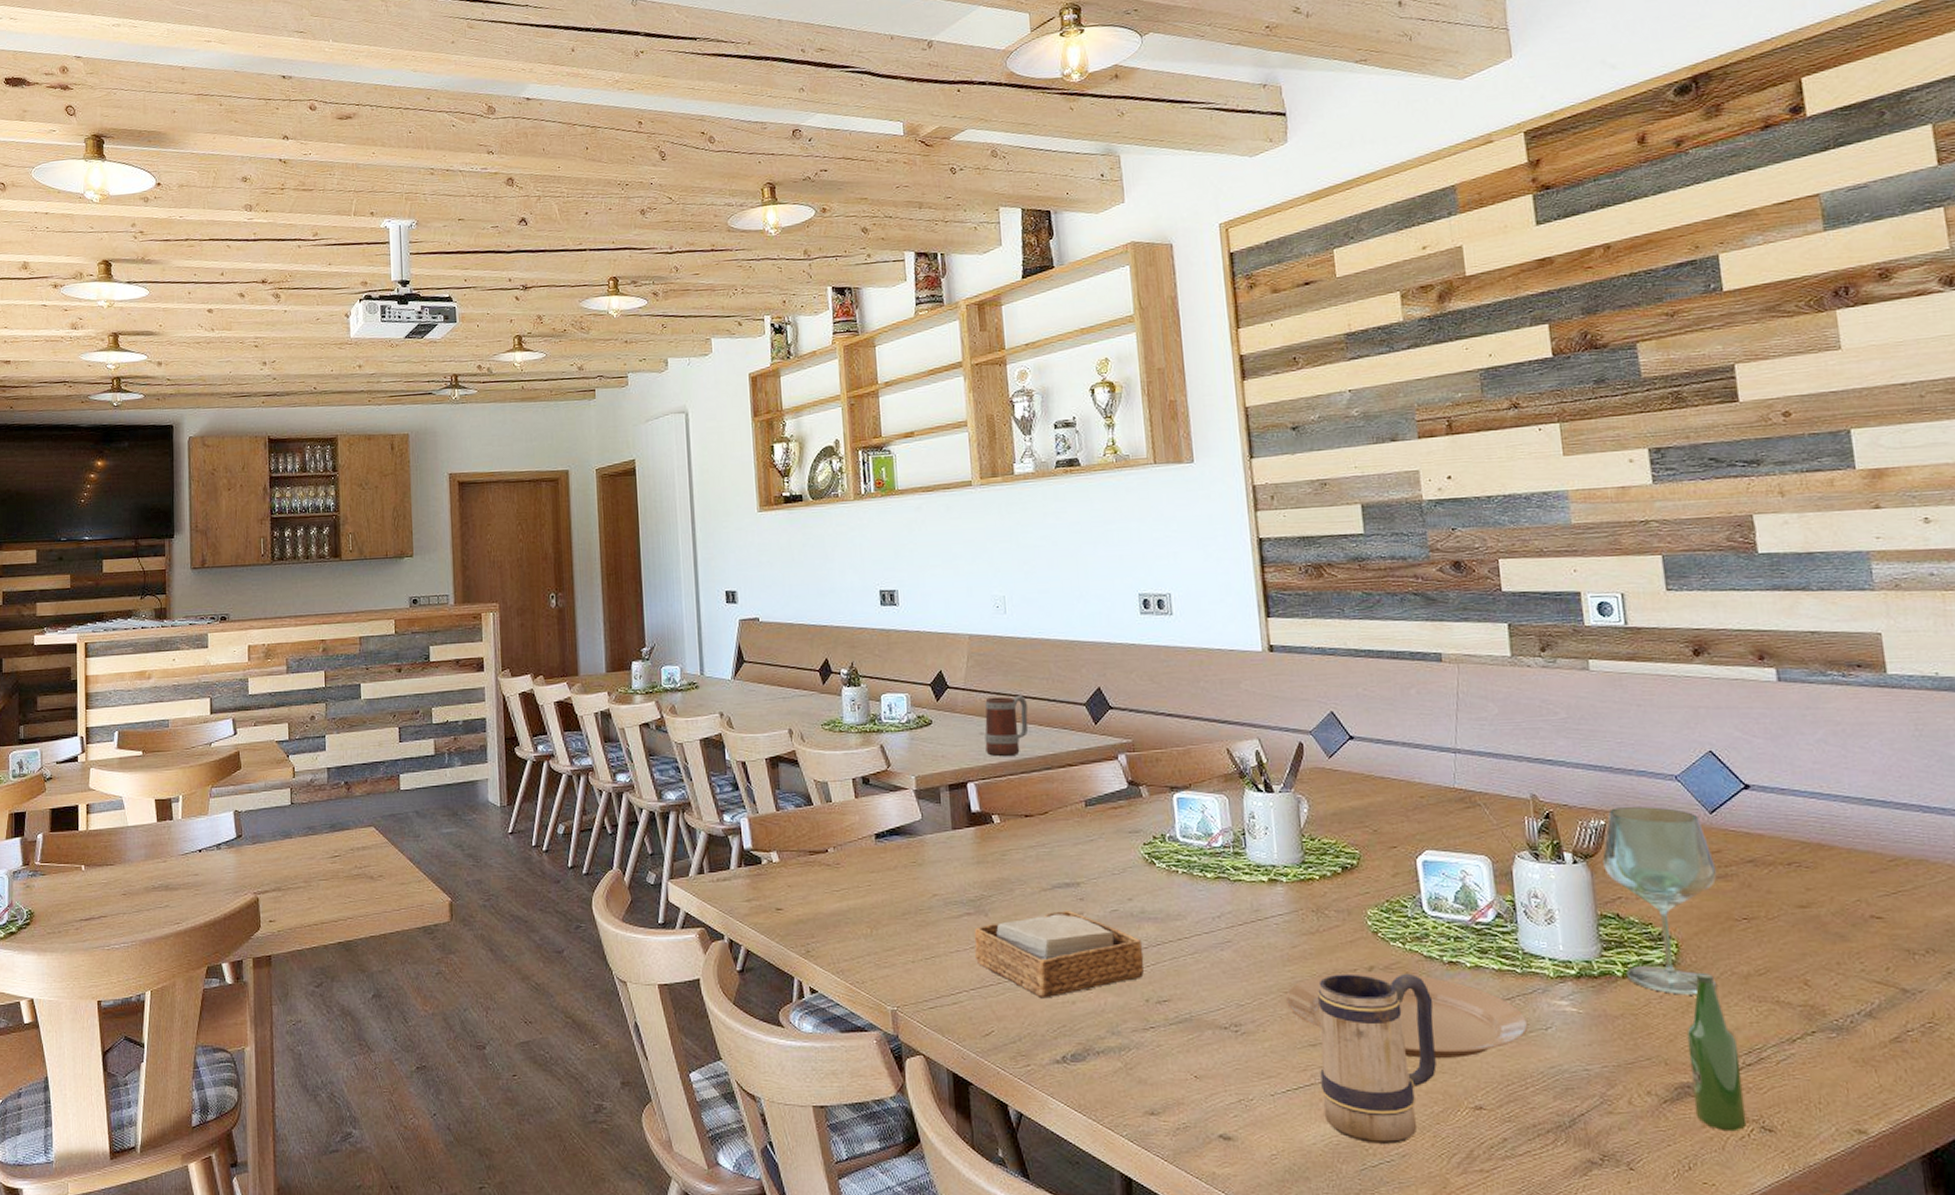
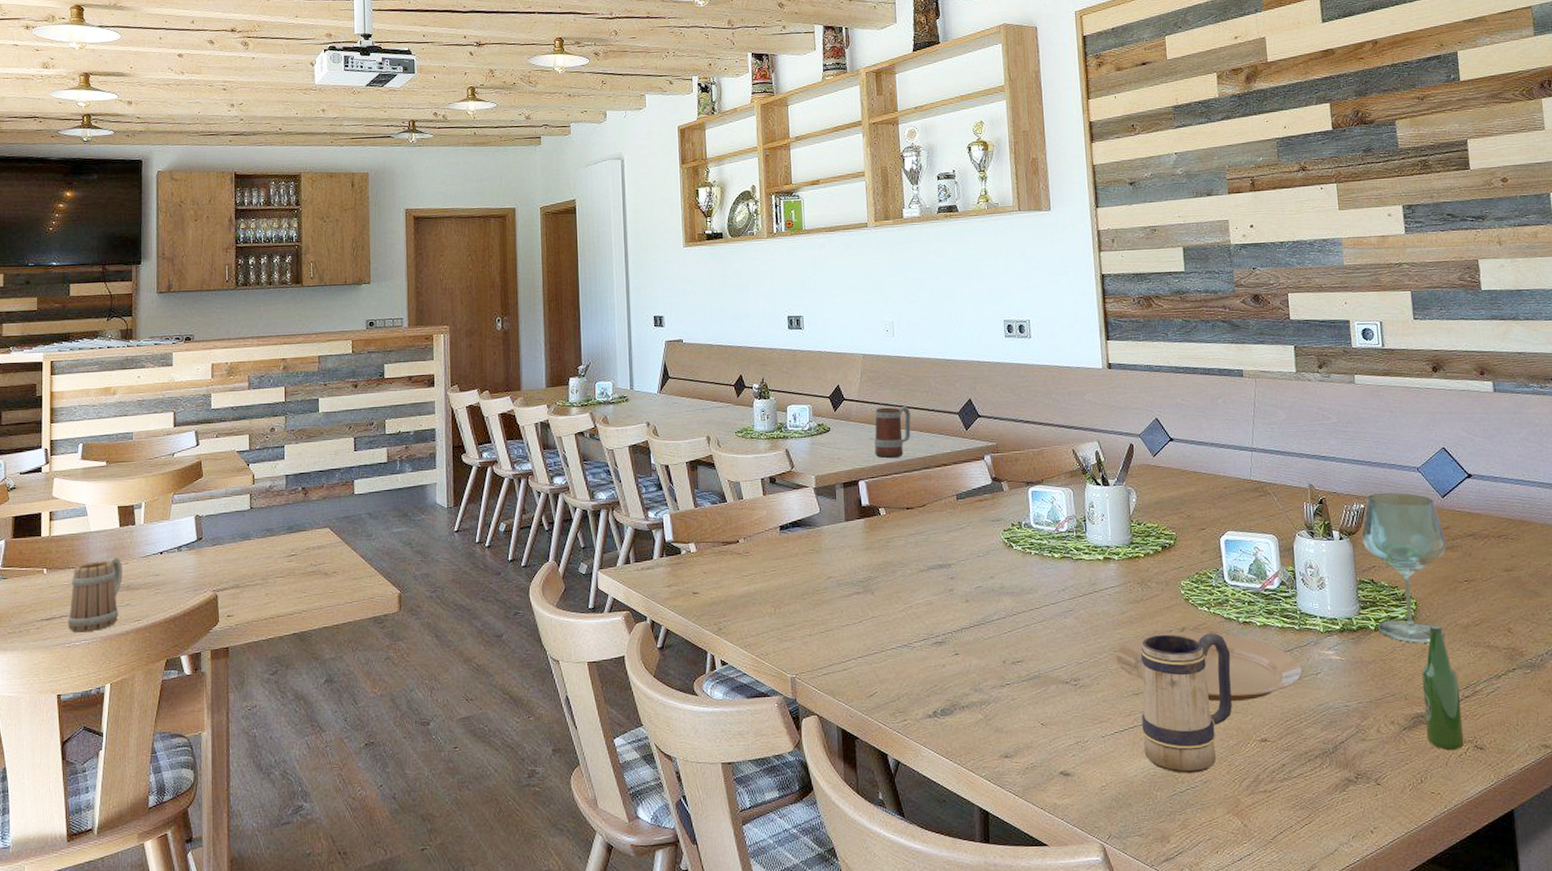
beer mug: none [106,855,161,935] -> present [67,558,122,633]
napkin holder: present [974,910,1144,999] -> none [862,588,1002,663]

